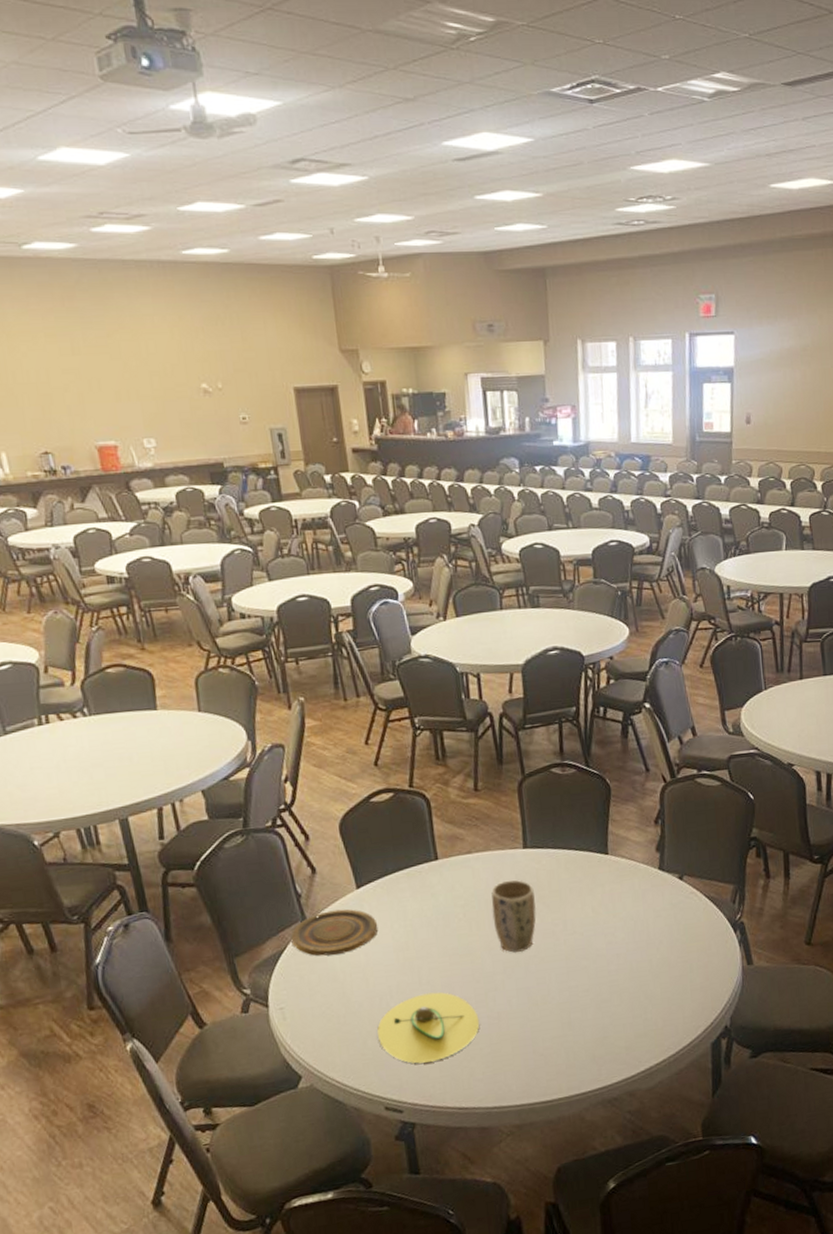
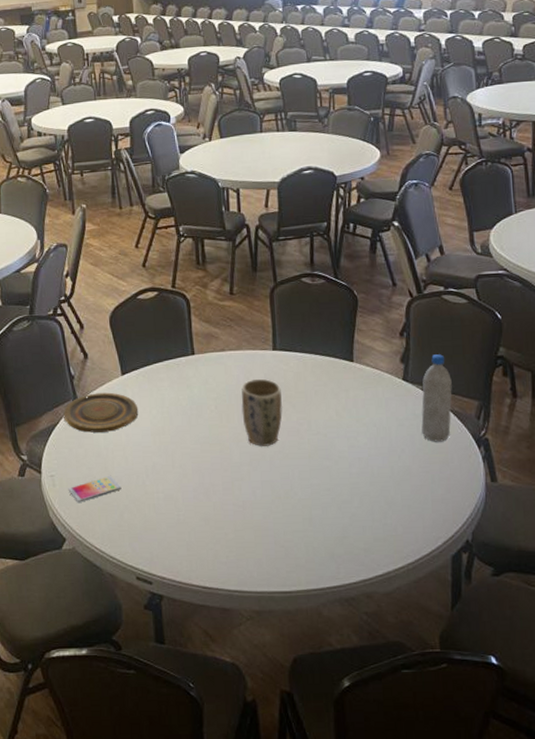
smartphone: none [301,1000,363,1035] -> present [68,475,122,503]
avocado: present [377,992,480,1064] -> none [133,476,226,540]
water bottle: none [678,840,708,931] -> present [421,354,452,442]

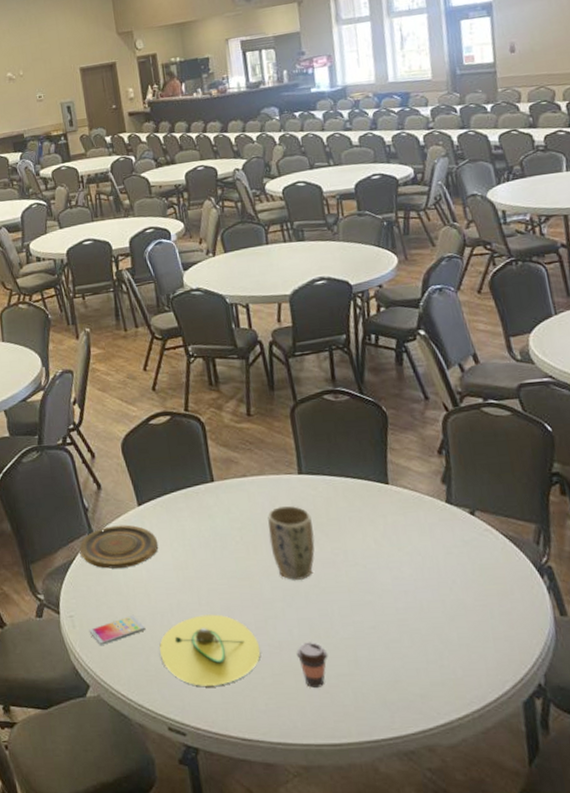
avocado: none [133,476,226,540] -> present [159,614,261,686]
coffee cup: none [257,502,286,543] -> present [296,642,328,689]
water bottle: present [421,354,452,442] -> none [468,473,507,572]

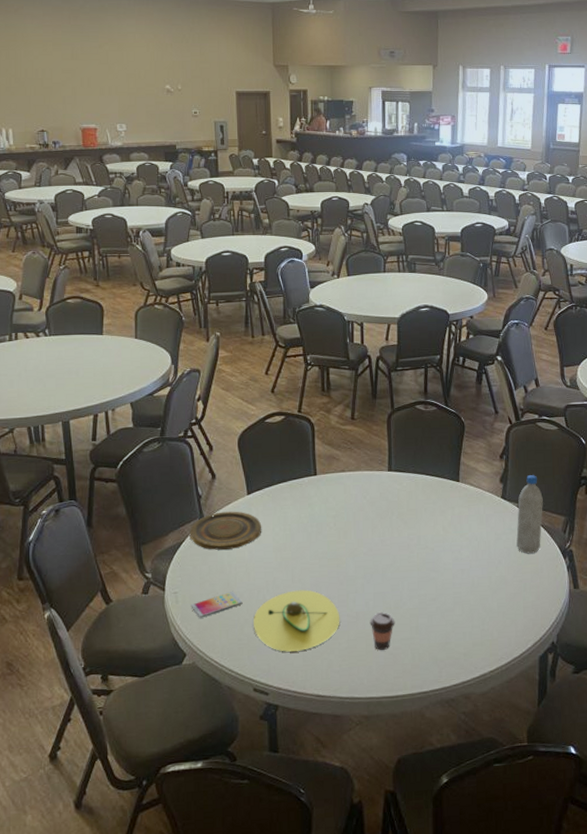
plant pot: present [268,505,315,580] -> none [358,497,395,561]
water bottle: none [468,473,507,572] -> present [516,475,543,554]

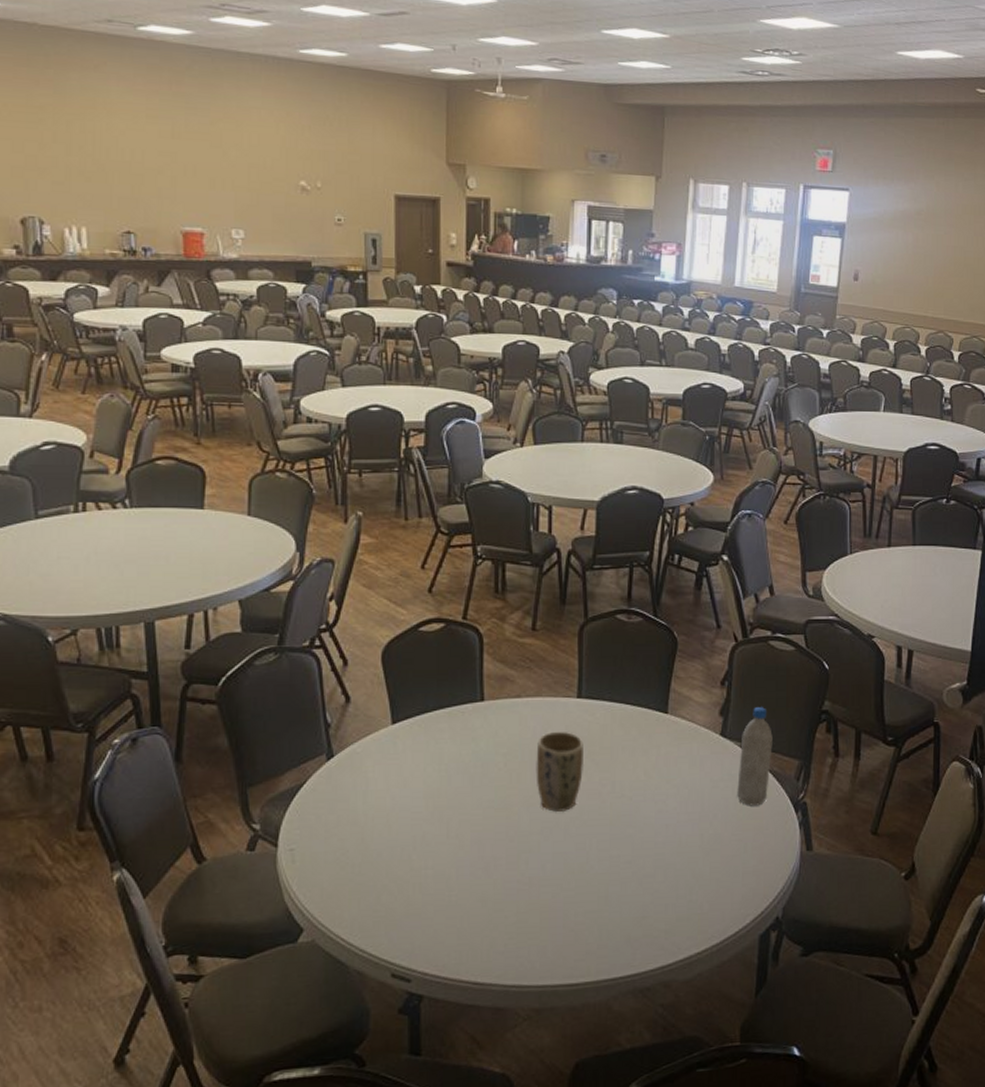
plate: present [189,511,262,550] -> none [313,745,410,795]
smartphone: present [191,590,243,618] -> none [311,848,381,883]
avocado: present [254,590,340,652] -> none [394,848,508,927]
plant pot: none [358,497,395,561] -> present [536,731,583,812]
coffee cup: present [370,612,395,651] -> none [546,877,579,927]

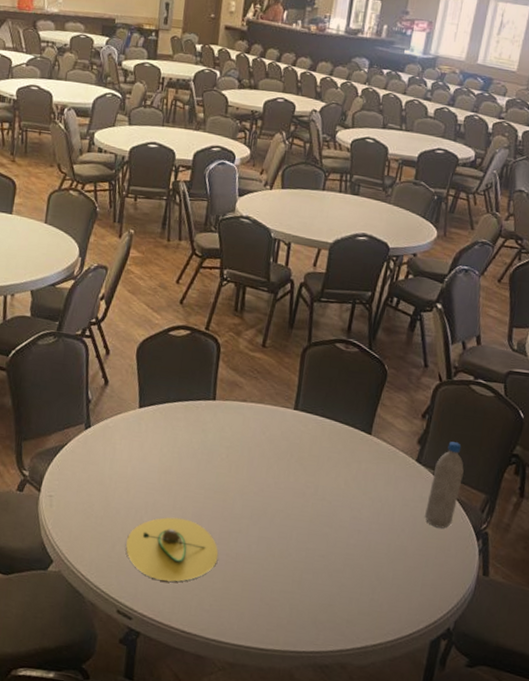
avocado: none [394,848,508,927] -> present [126,517,219,582]
plant pot: present [536,731,583,812] -> none [251,435,295,504]

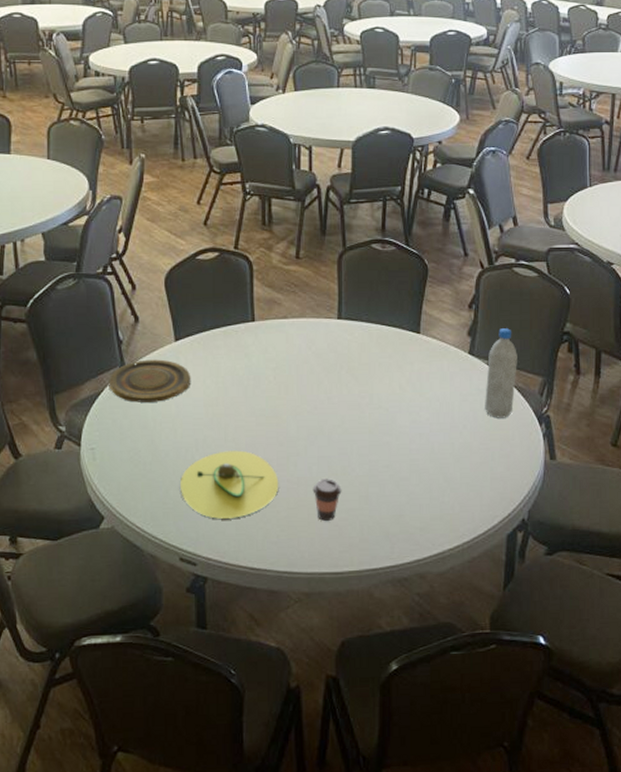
plate: none [73,421,150,462] -> present [109,359,191,403]
coffee cup: none [249,558,277,600] -> present [312,479,342,522]

